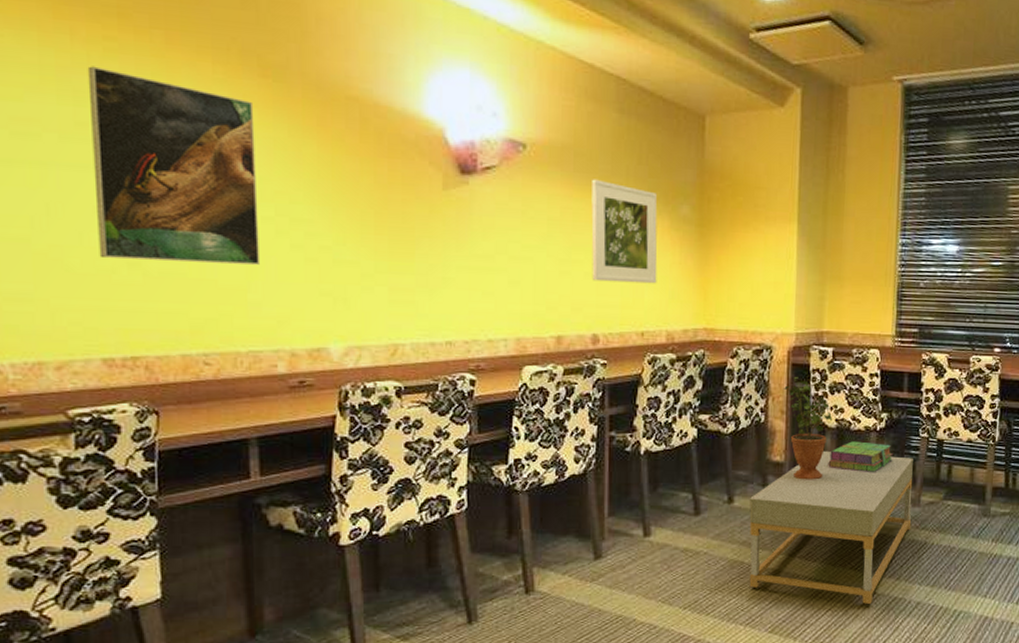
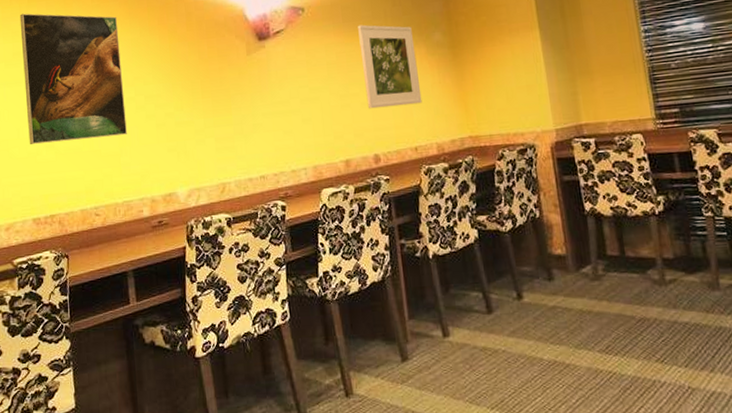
coffee table: present [749,450,913,605] -> none [537,239,716,401]
potted plant: present [783,377,832,480] -> none [552,170,609,271]
stack of books: present [828,441,893,473] -> none [611,227,679,259]

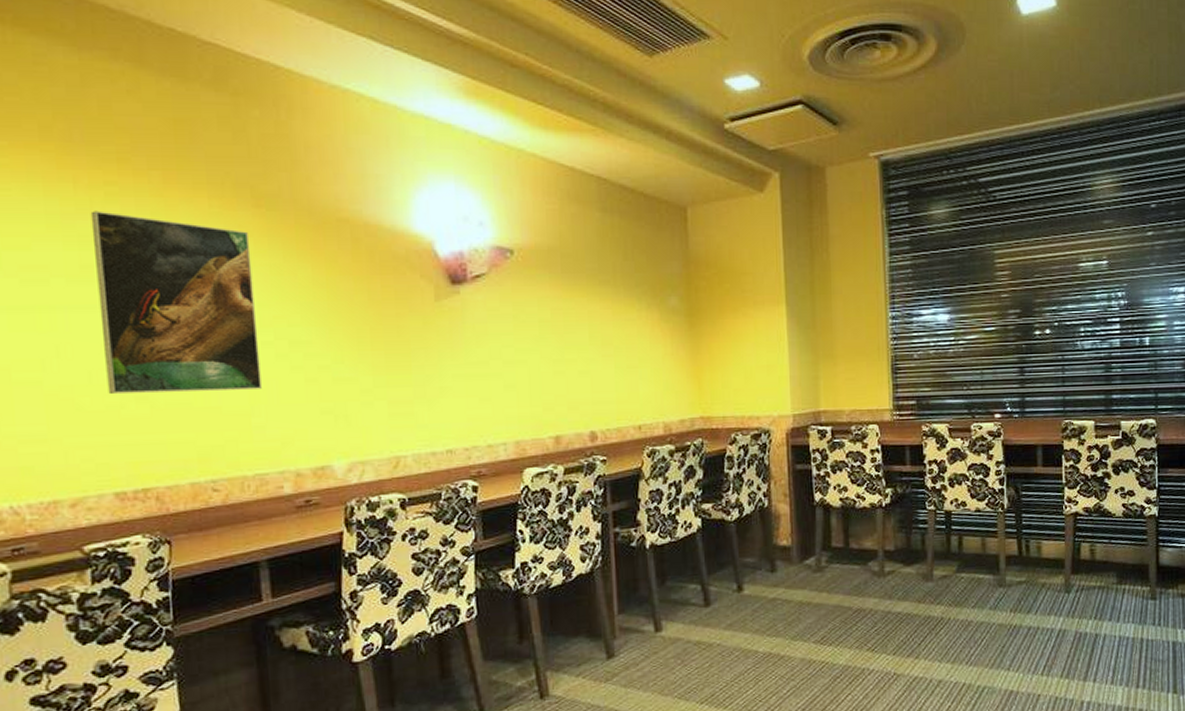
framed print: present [358,24,422,109] -> none [580,278,651,379]

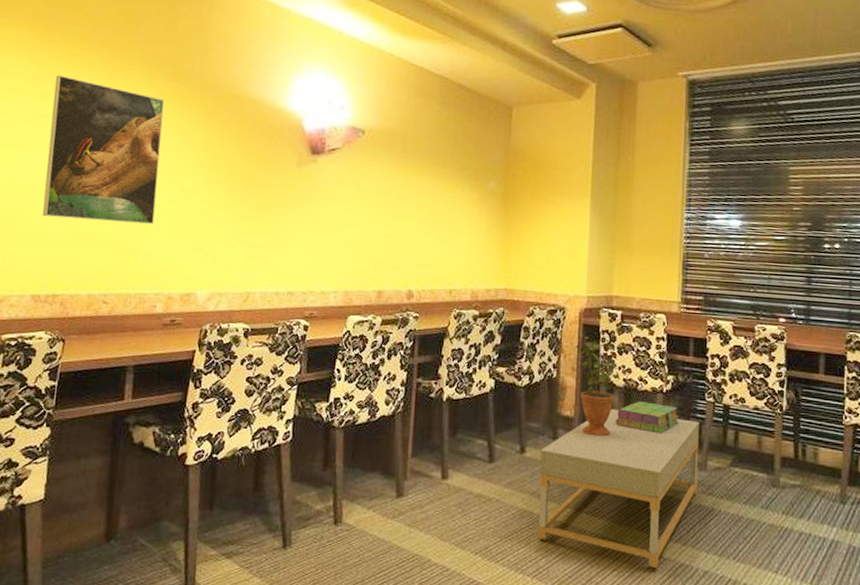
coffee table: none [758,531,926,687] -> present [537,408,699,569]
potted plant: none [784,459,836,563] -> present [574,337,620,437]
stack of books: none [836,519,901,551] -> present [615,401,679,434]

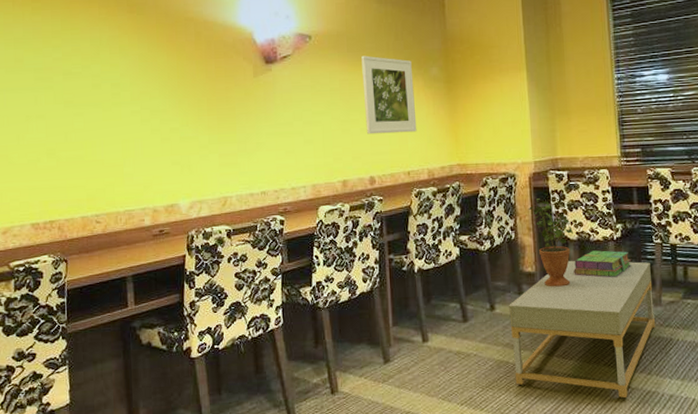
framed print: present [42,75,164,224] -> none [22,20,131,151]
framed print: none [410,159,469,248] -> present [361,55,417,135]

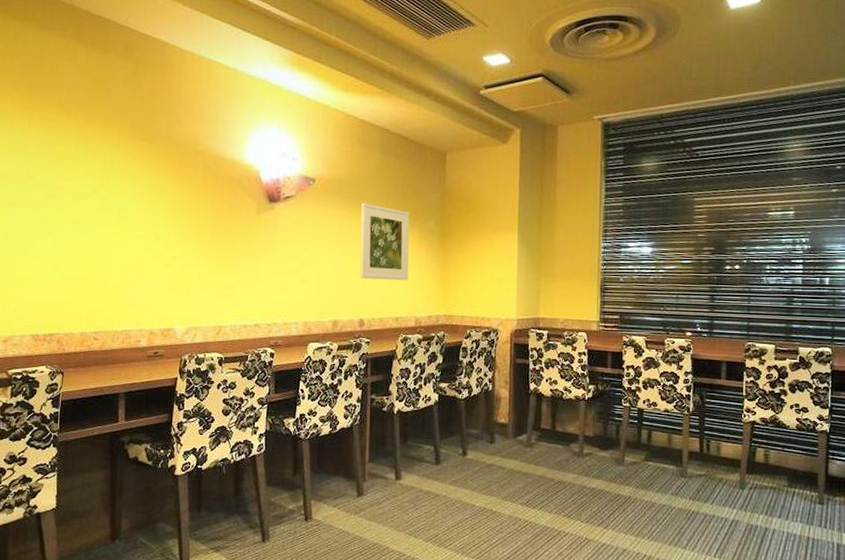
coffee table: present [508,260,656,399] -> none [479,415,617,549]
potted plant: present [528,198,573,287] -> none [507,354,547,439]
stack of books: present [574,250,631,278] -> none [544,408,600,436]

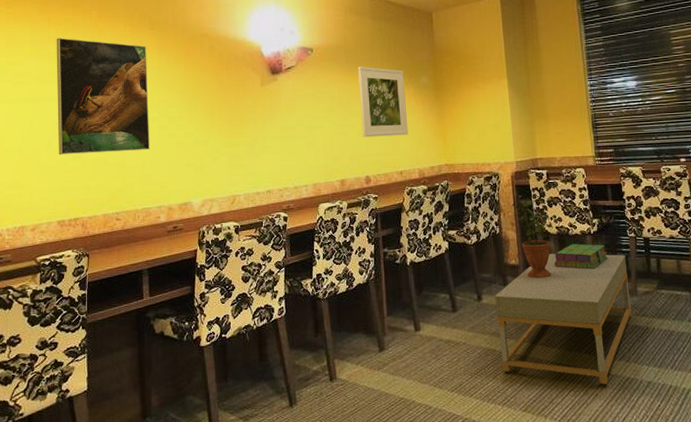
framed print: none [35,139,136,269] -> present [56,37,150,154]
coffee table: none [479,415,617,549] -> present [494,253,633,385]
potted plant: none [507,354,547,439] -> present [511,196,553,279]
stack of books: none [544,408,600,436] -> present [554,244,608,270]

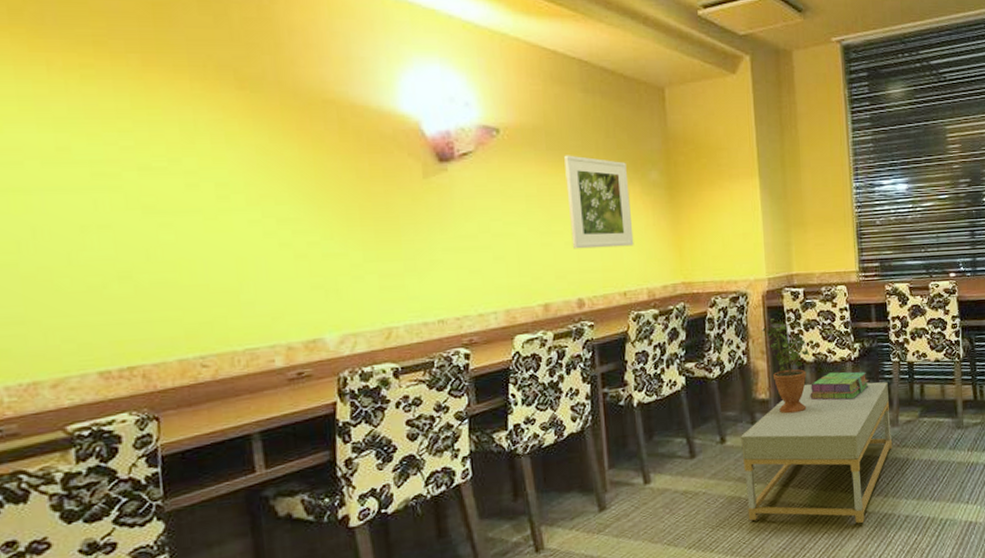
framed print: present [56,37,150,154] -> none [66,93,250,274]

